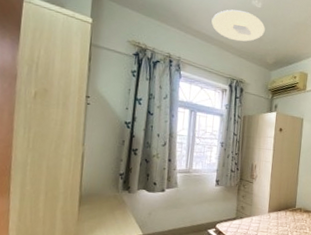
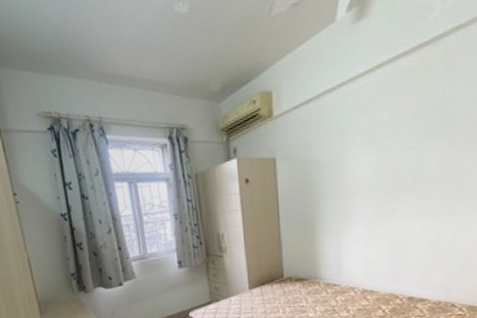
ceiling light: present [211,9,265,42] -> none [127,25,201,74]

